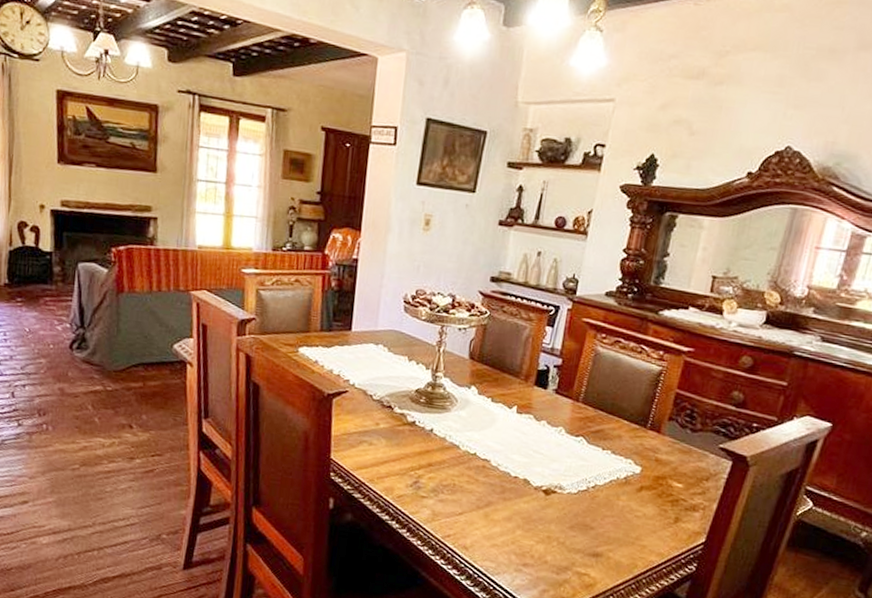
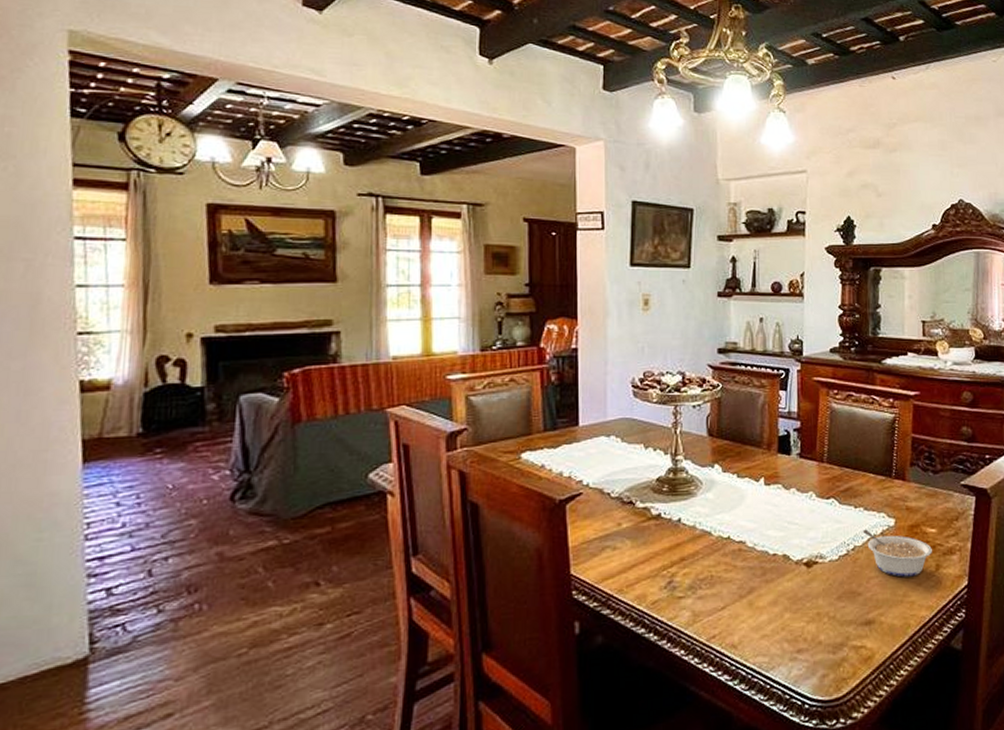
legume: none [606,471,675,524] -> present [862,529,932,577]

